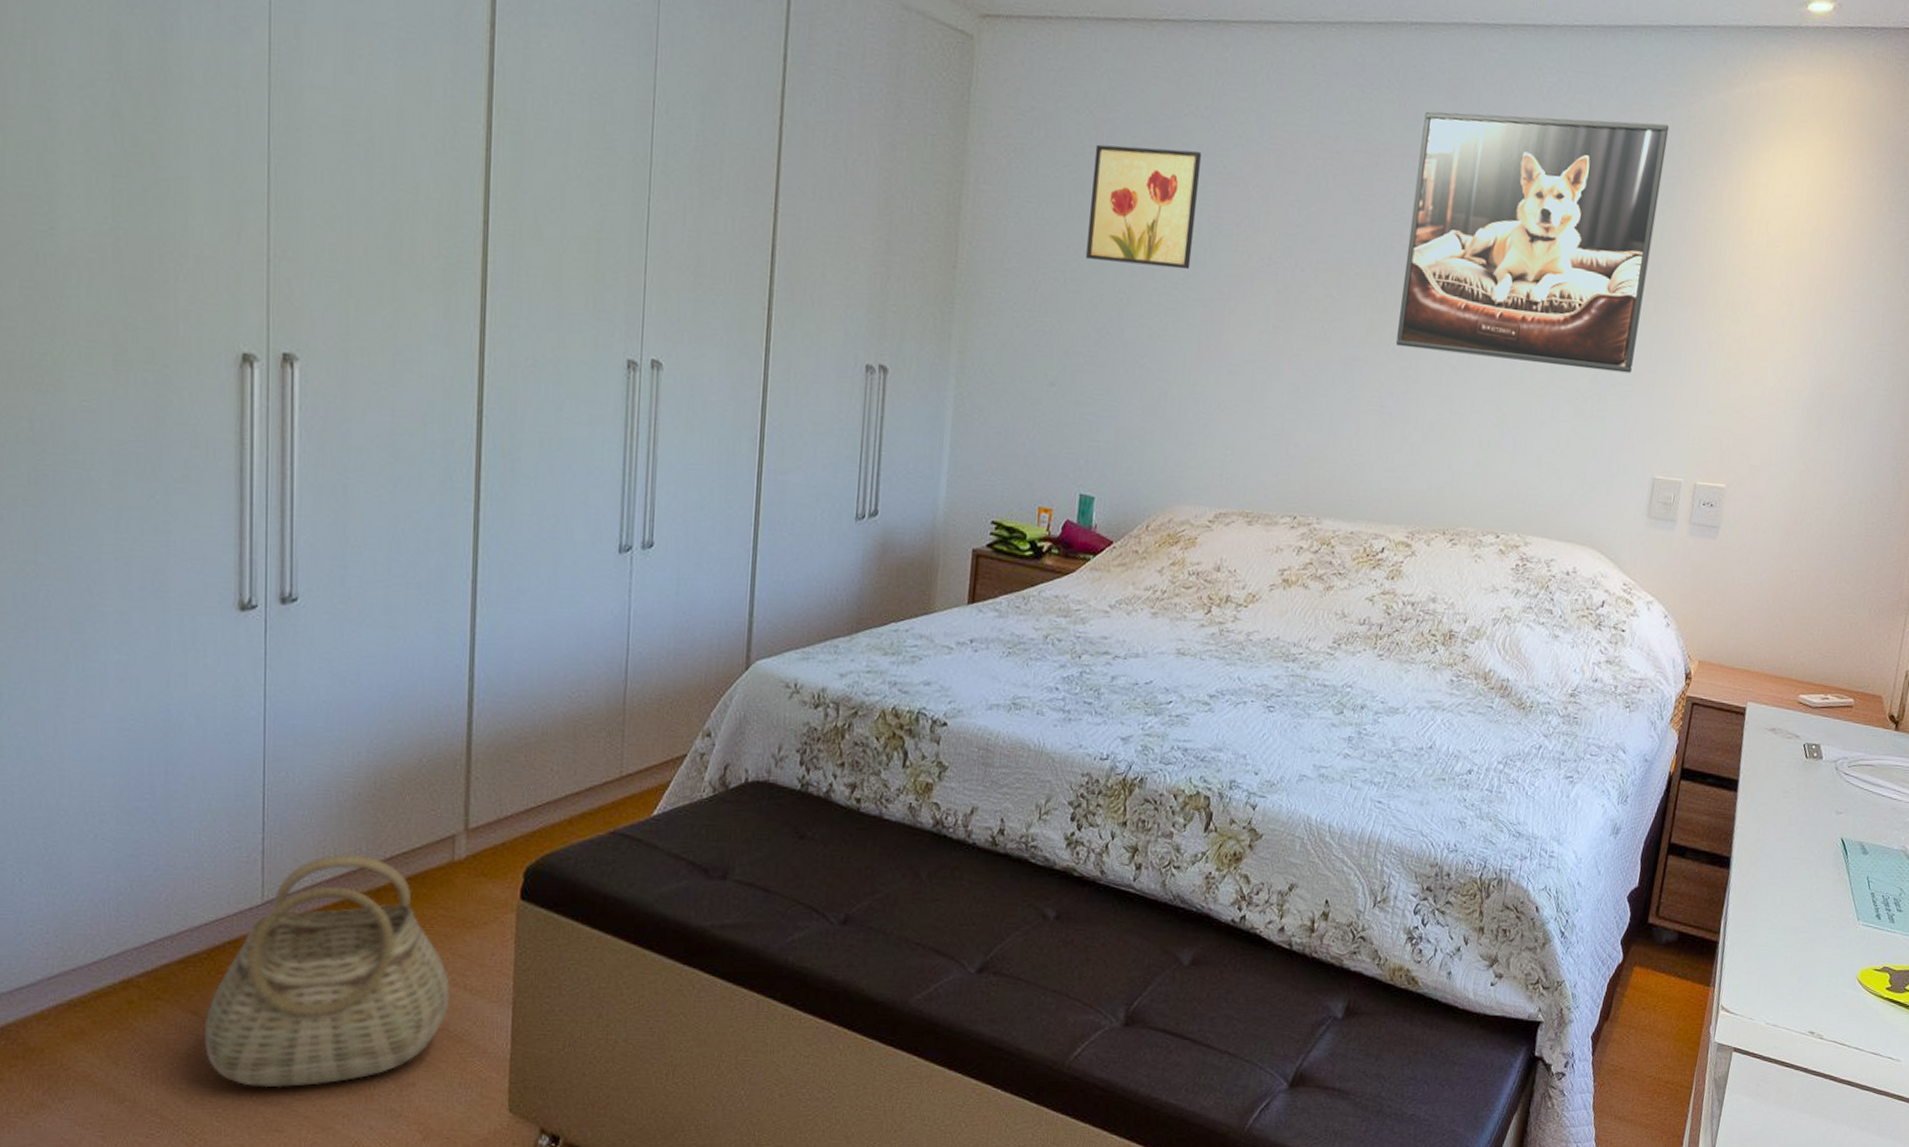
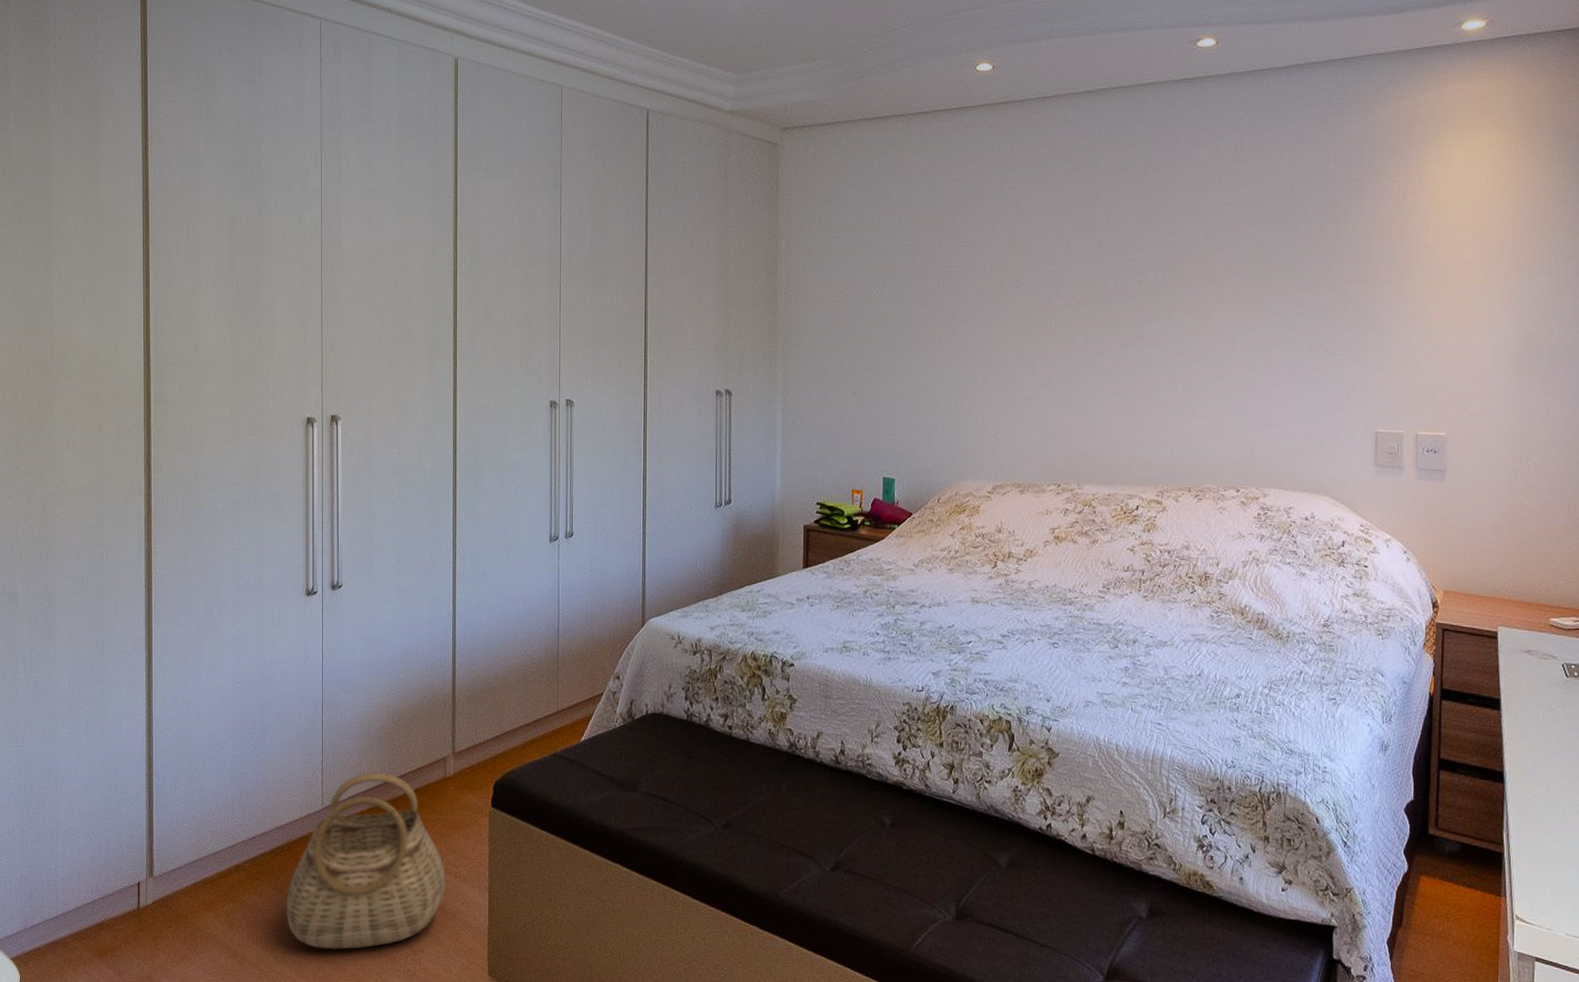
wall art: present [1086,144,1201,270] -> none [873,206,956,297]
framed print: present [1396,111,1670,374] -> none [1129,137,1348,345]

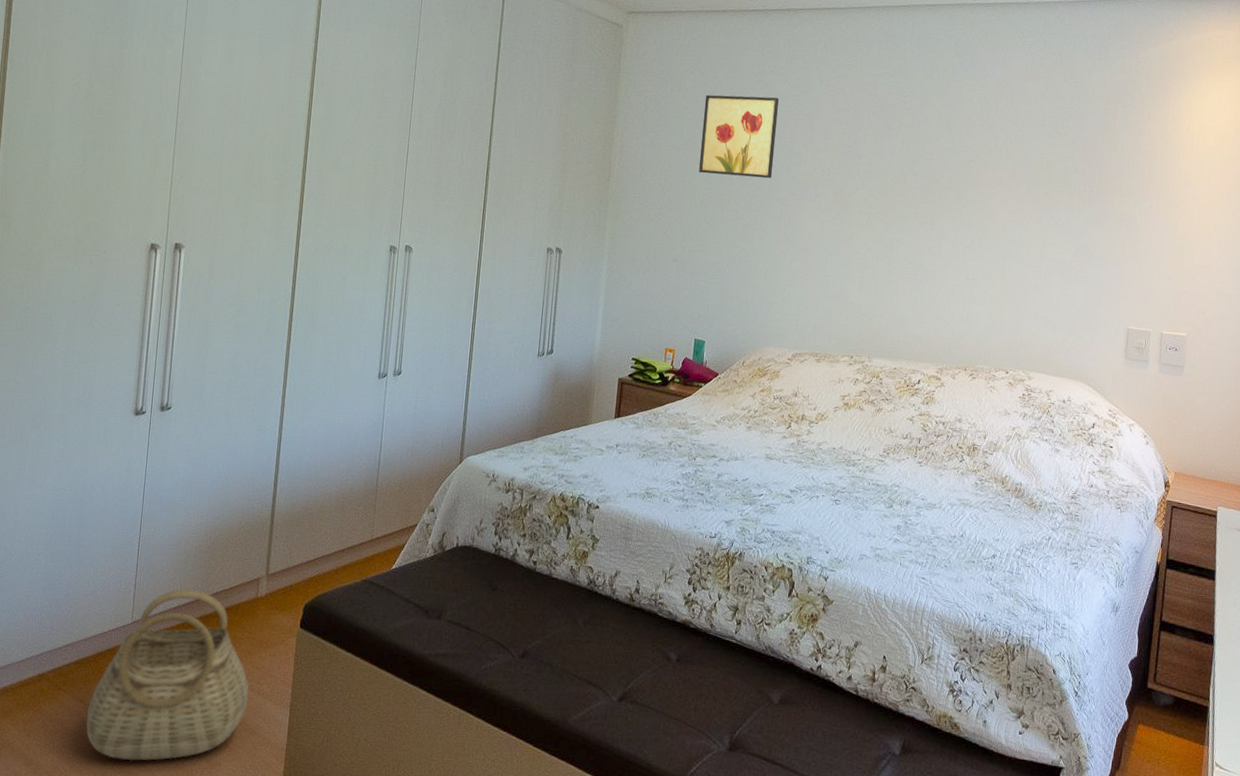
wall art: none [873,206,956,297] -> present [699,94,779,179]

